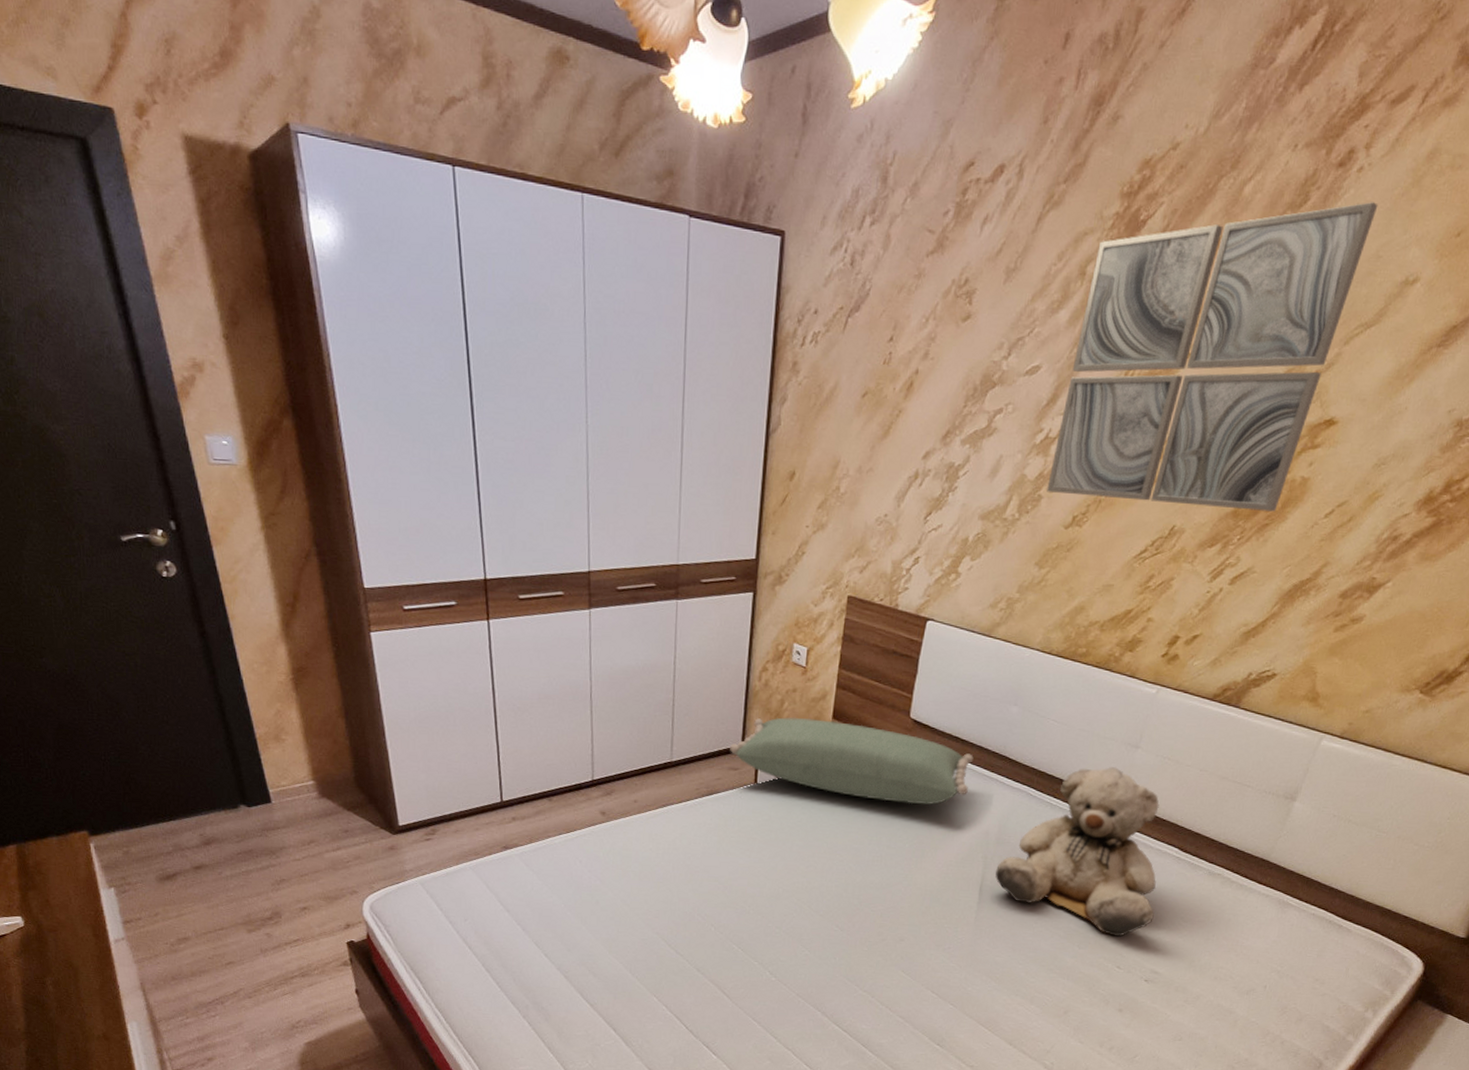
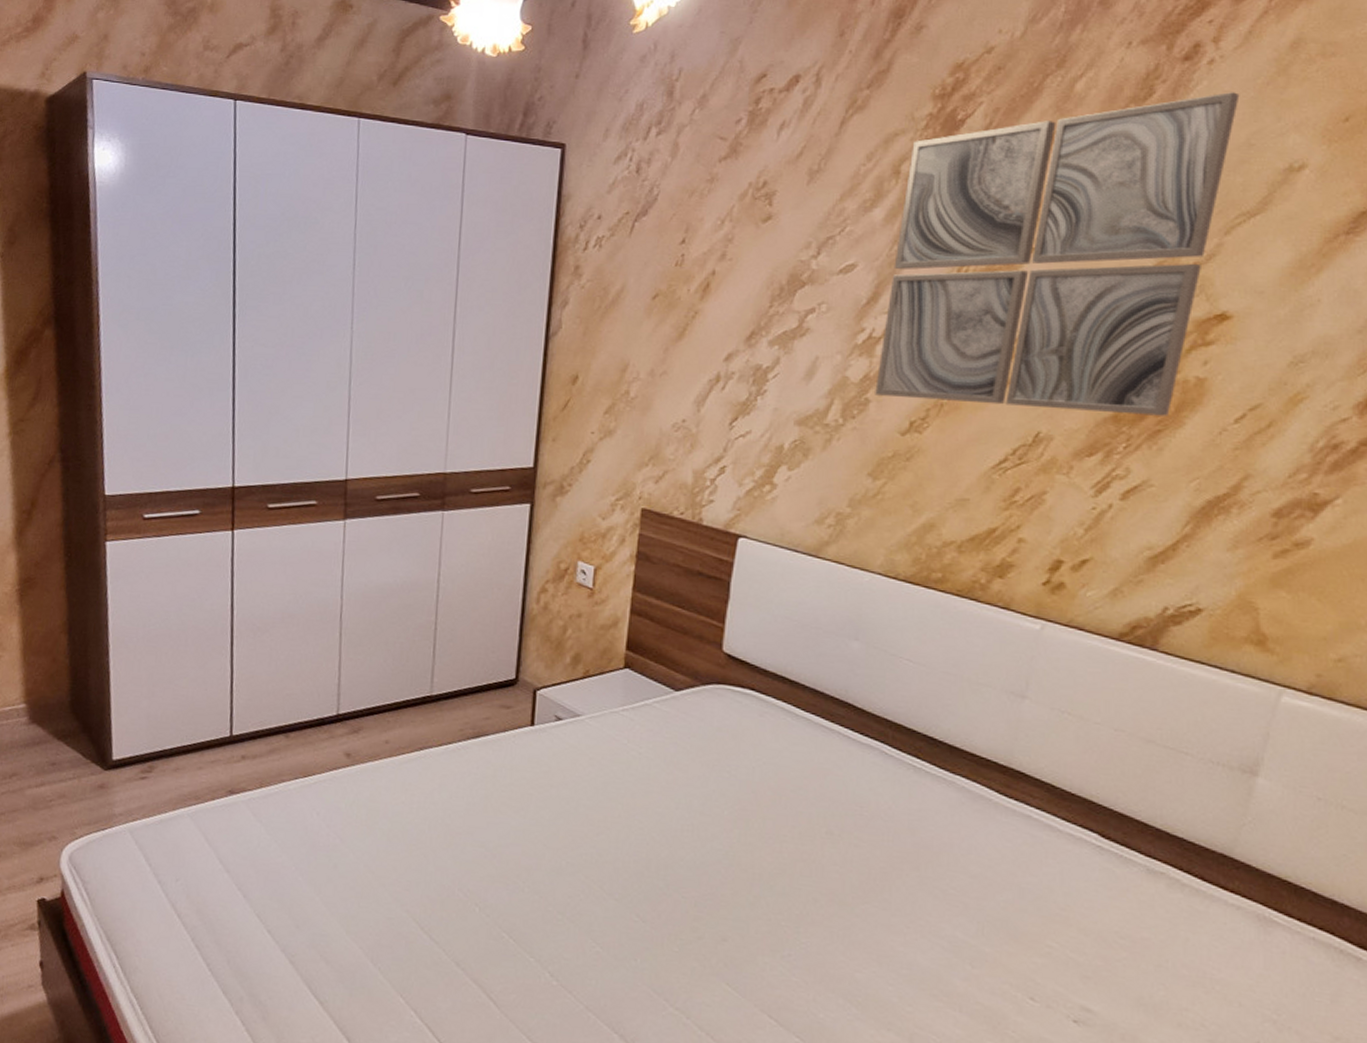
pillow: present [730,717,974,805] -> none [501,646,807,761]
teddy bear: present [995,767,1159,937] -> none [846,721,1075,954]

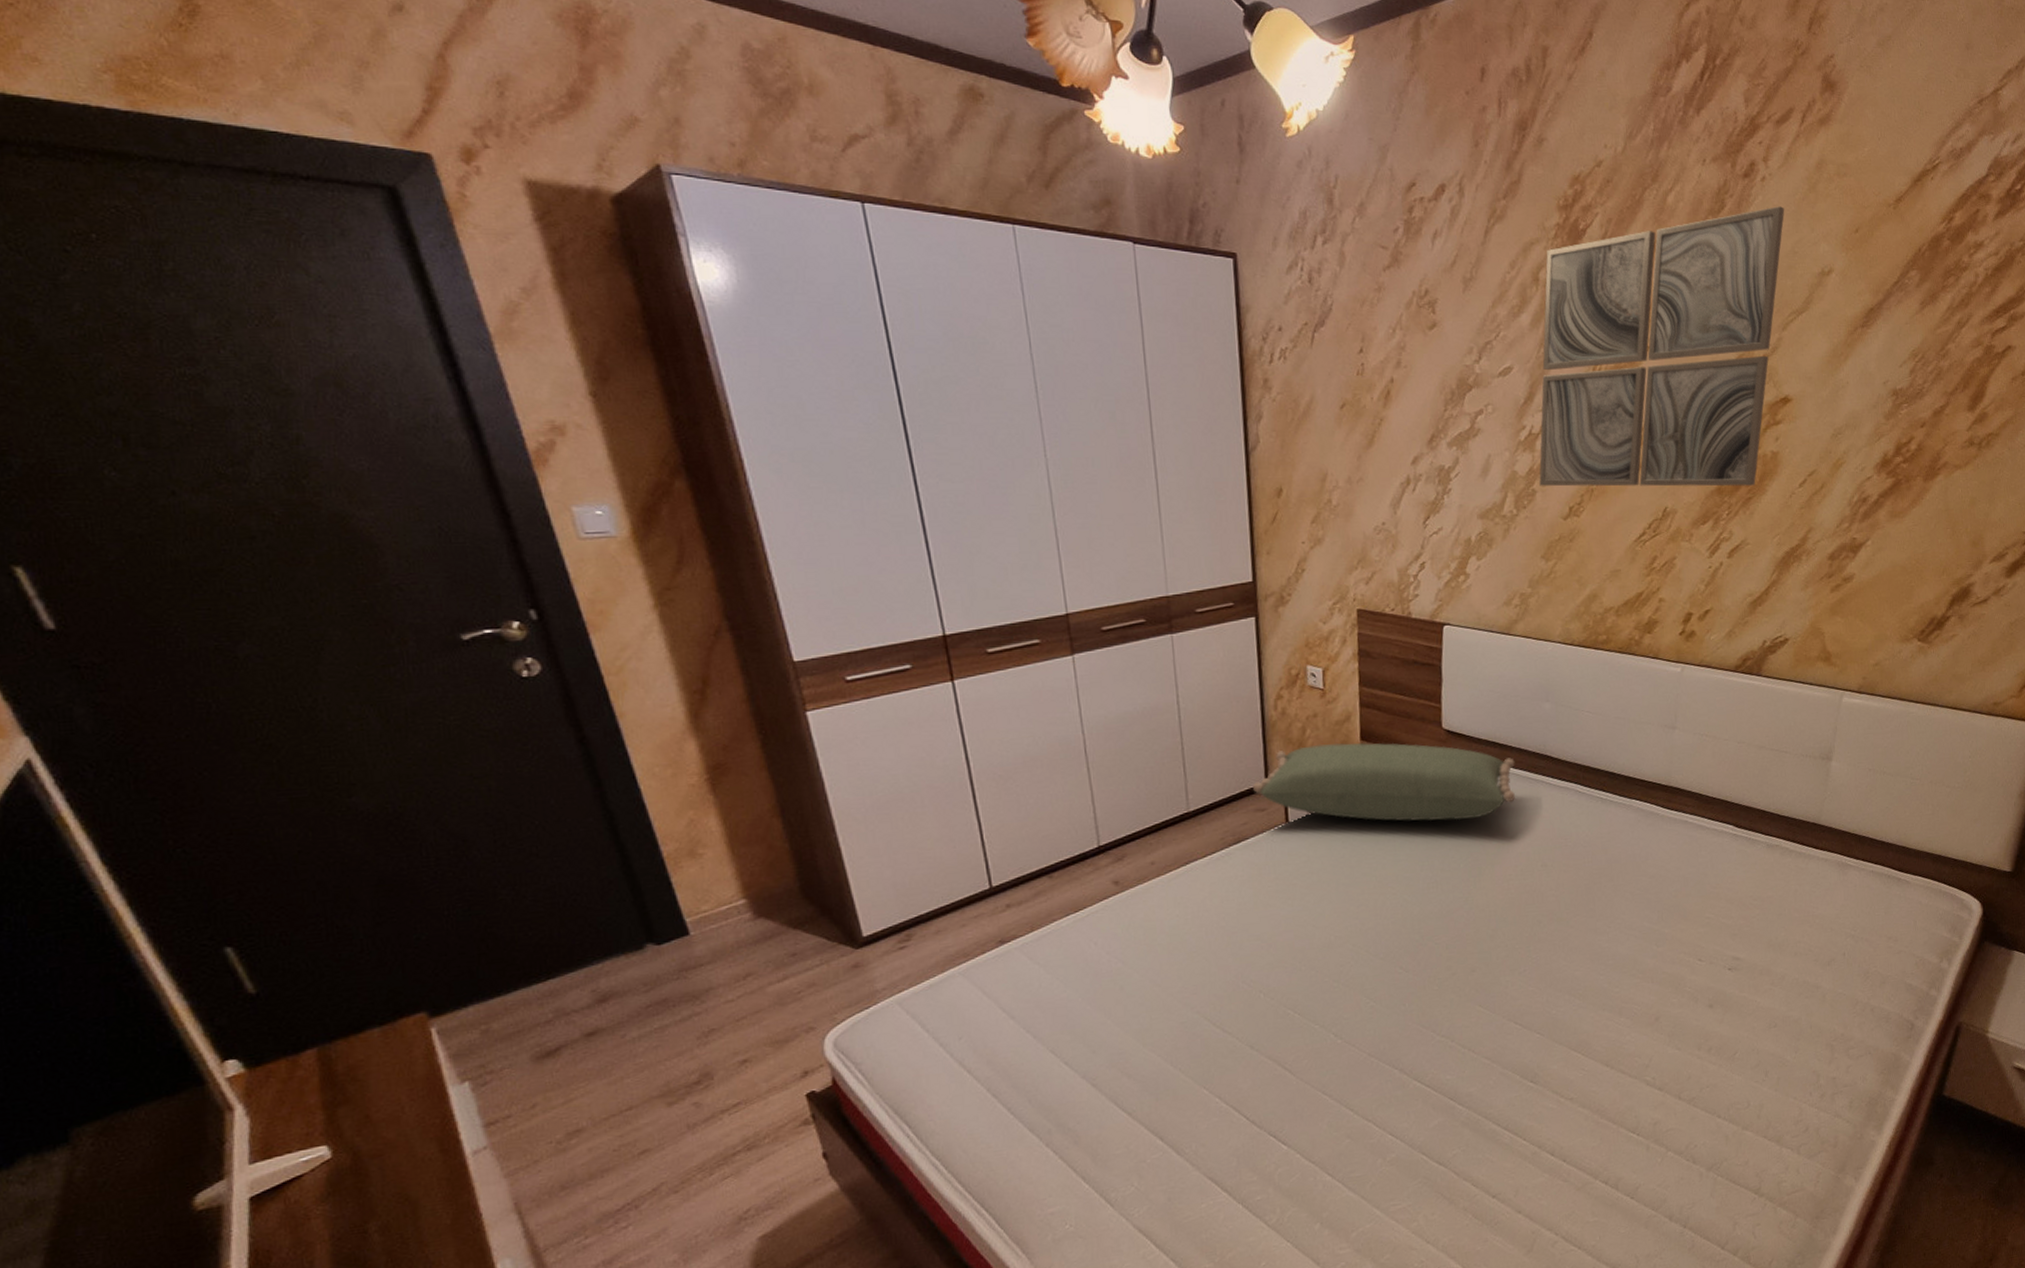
pillow: none [501,646,807,761] -> present [1253,743,1515,821]

